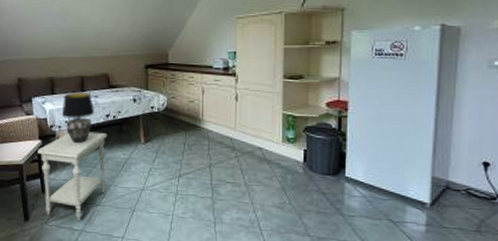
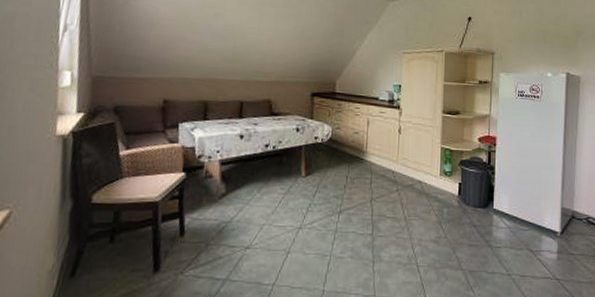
side table: present [37,132,108,222] -> none [179,163,265,269]
table lamp: present [61,92,95,144] -> none [213,118,253,177]

